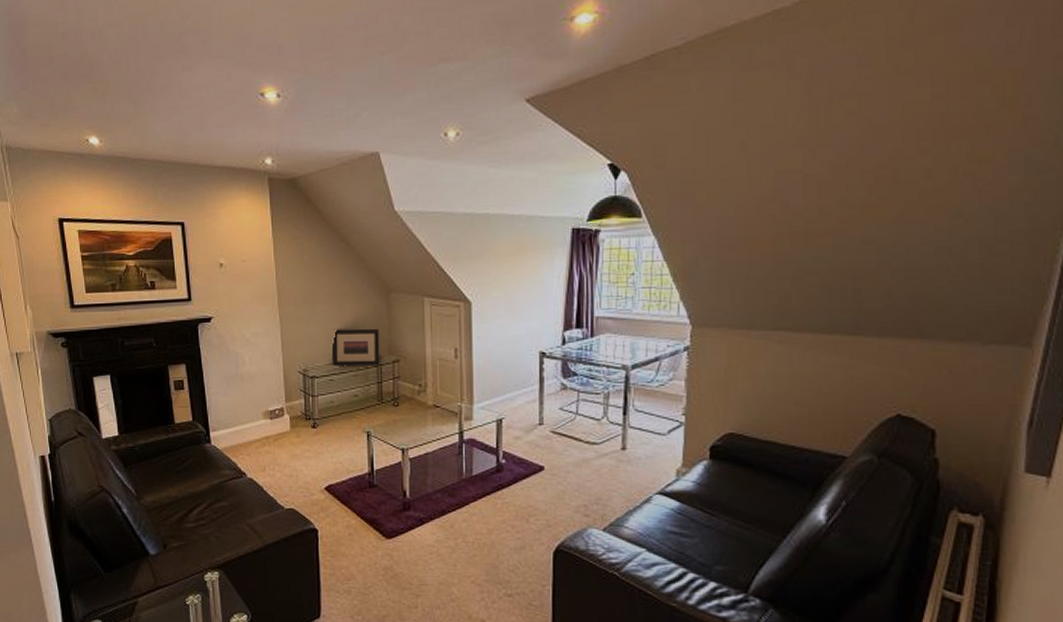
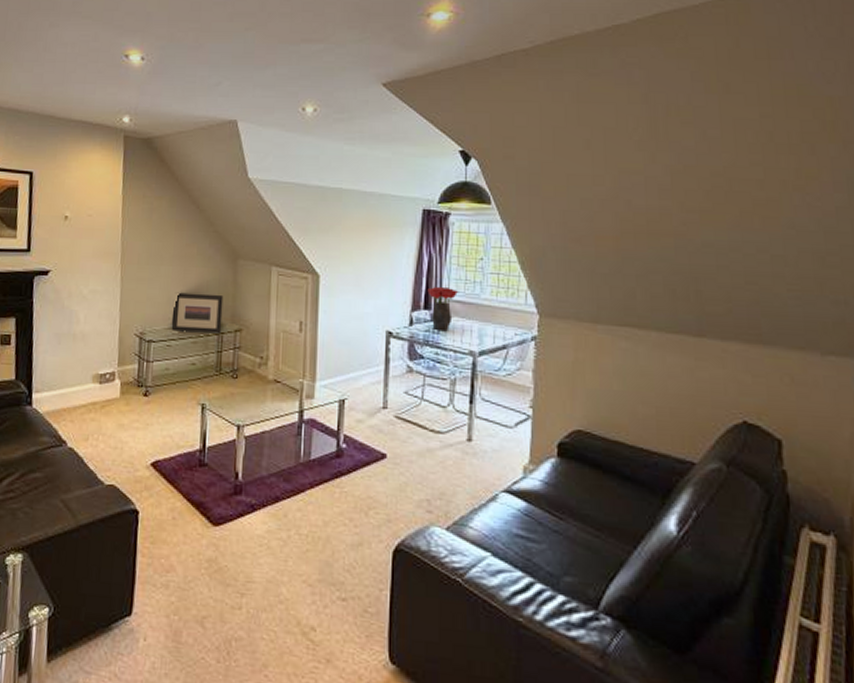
bouquet: none [579,304,611,348] -> present [427,286,459,332]

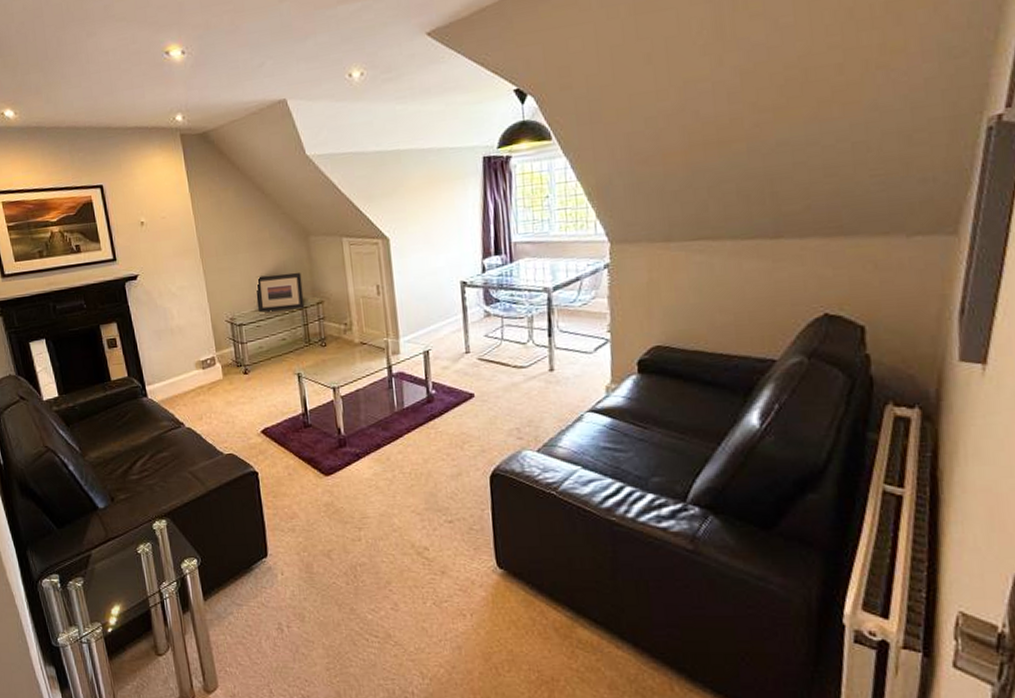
bouquet: present [427,286,459,332] -> none [496,230,528,274]

